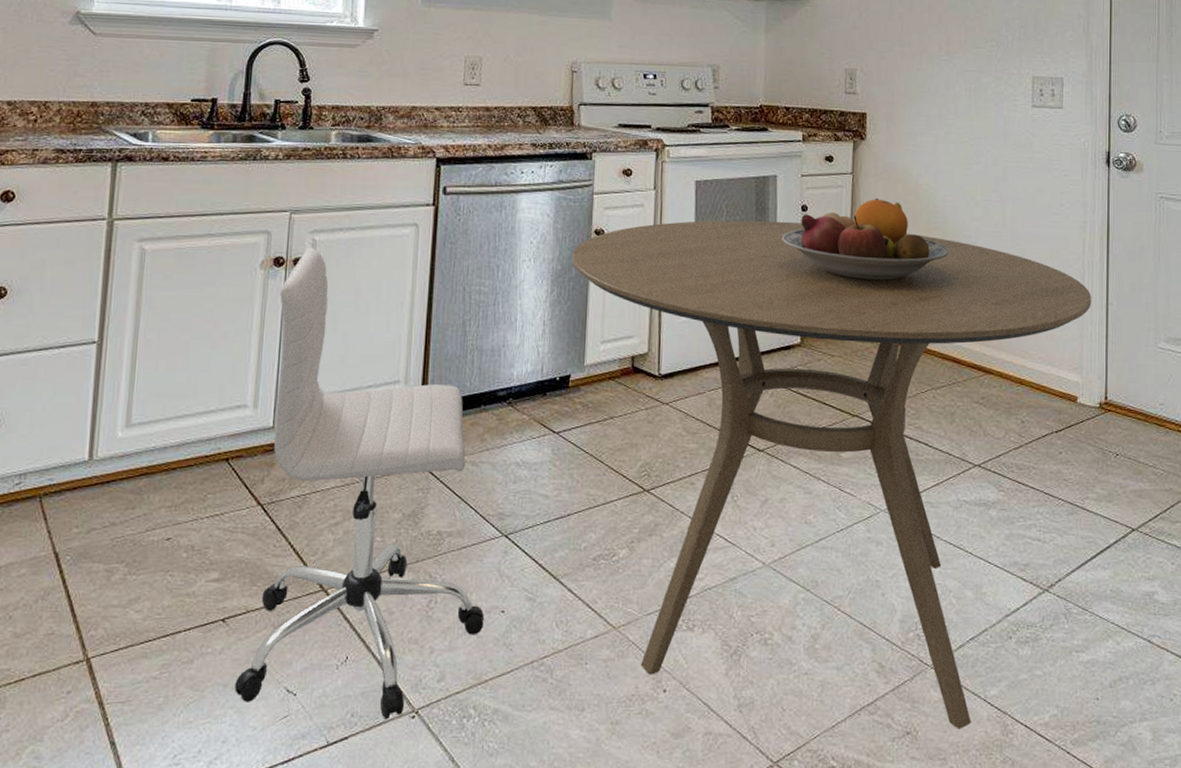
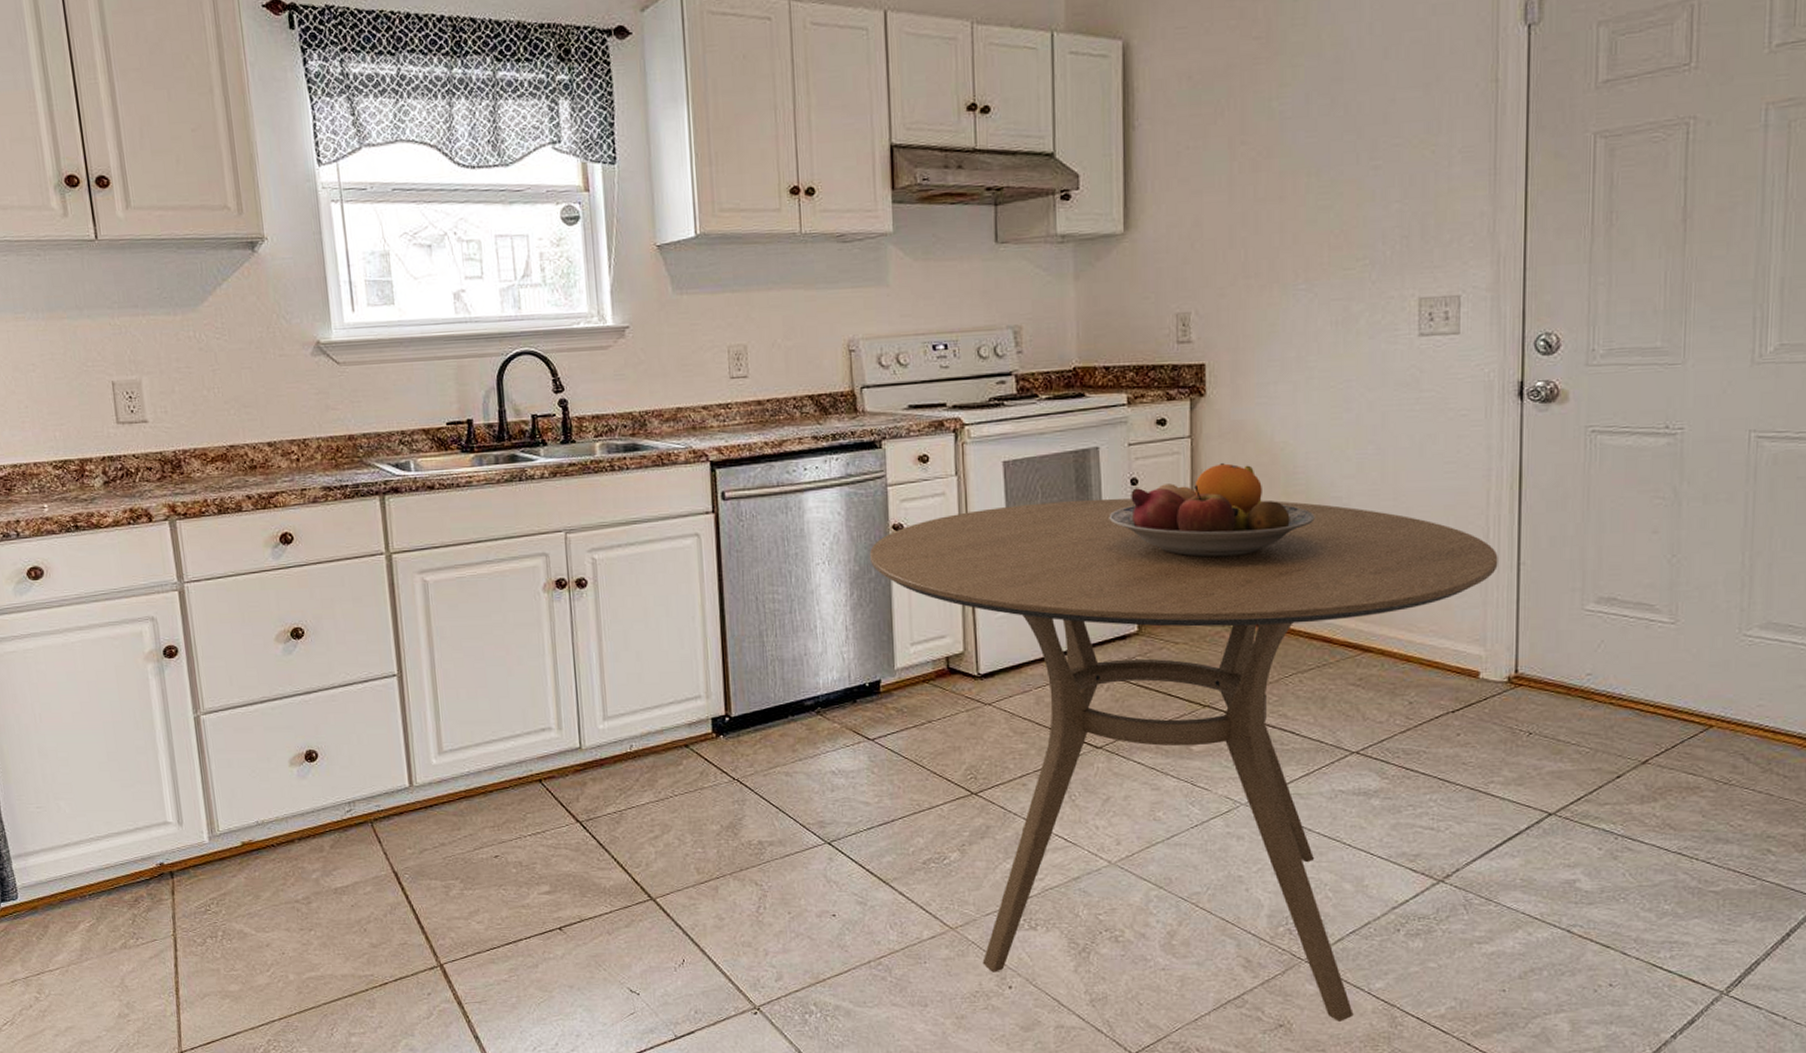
chair: present [235,247,485,720] -> none [567,567,817,1016]

